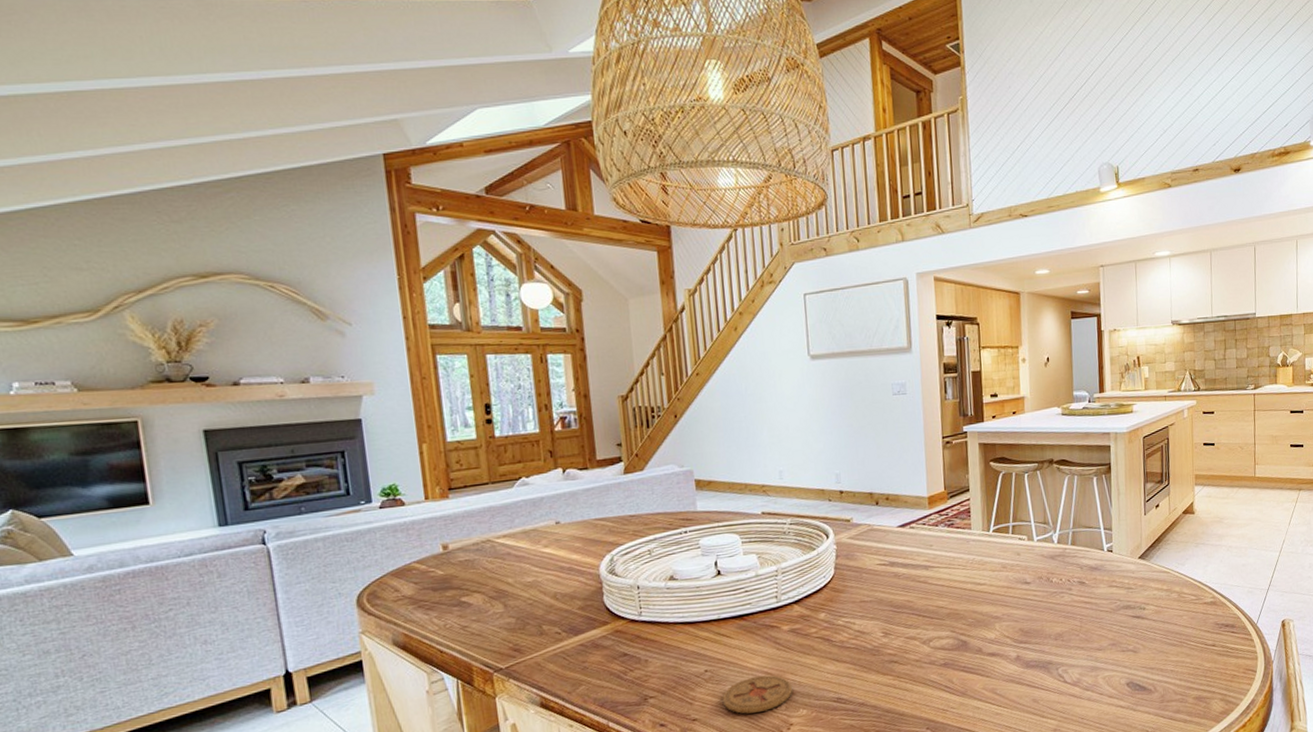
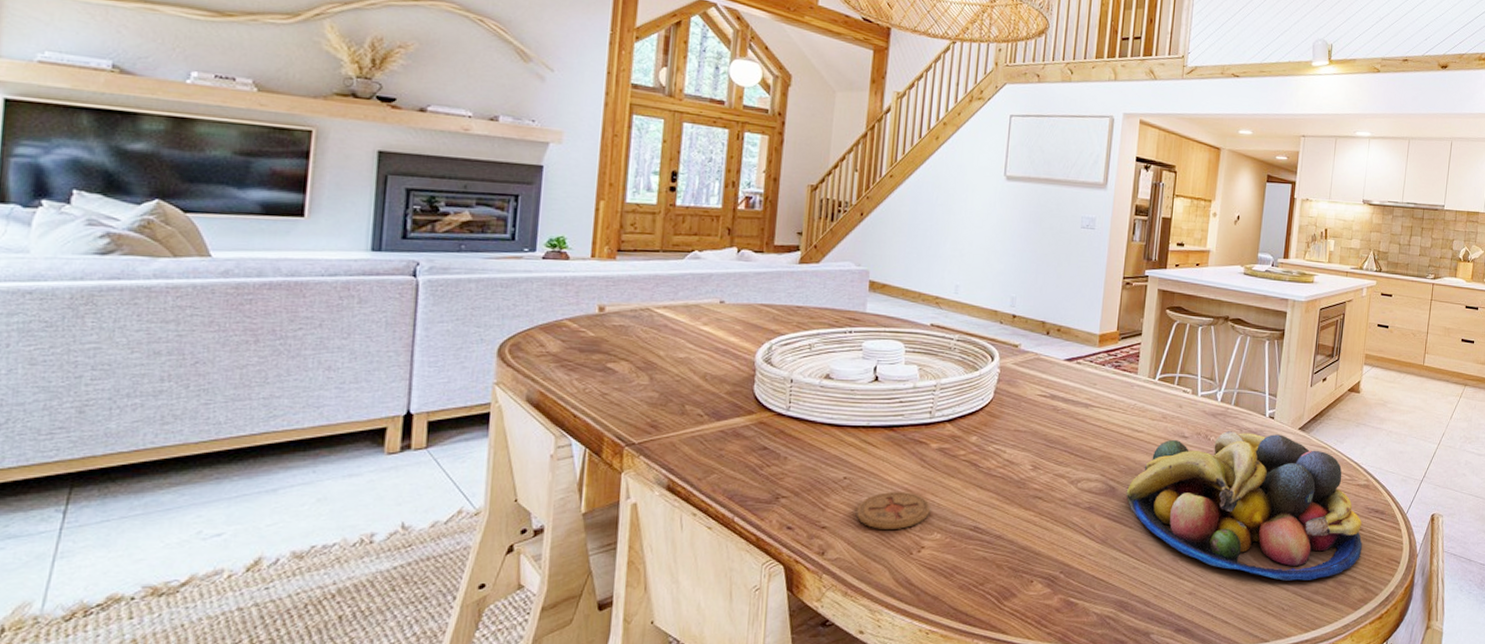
fruit bowl: none [978,566,1217,705] -> present [1126,431,1362,581]

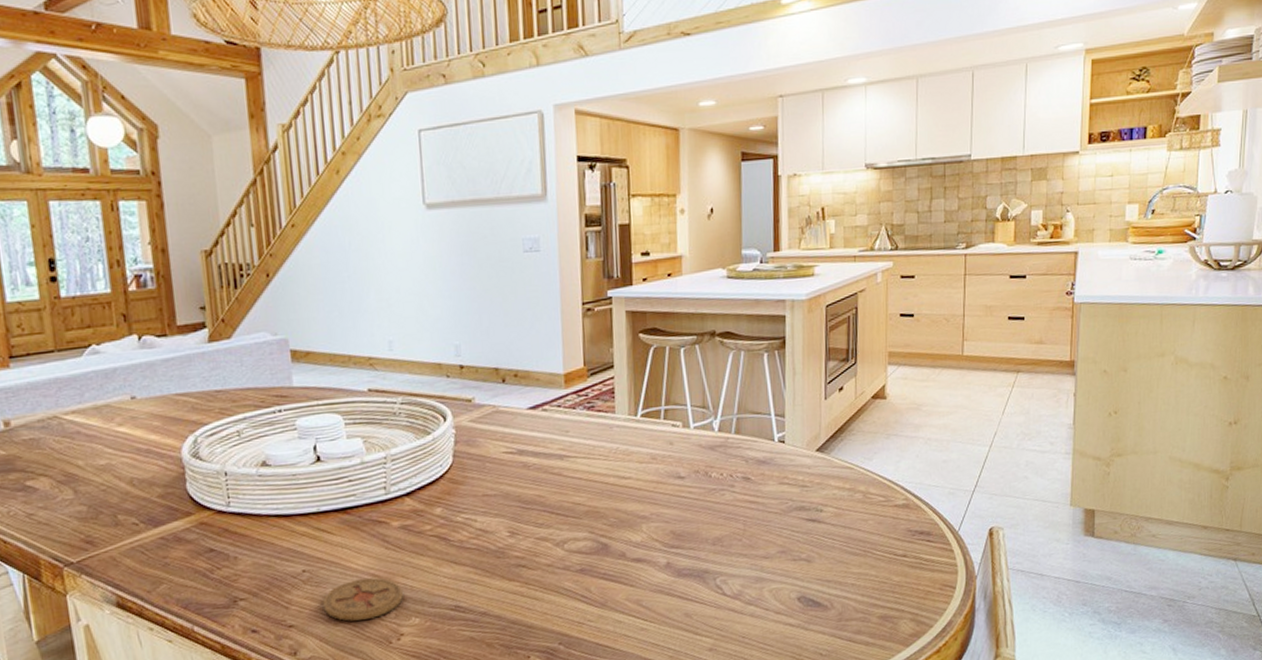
fruit bowl: present [1126,431,1362,581] -> none [621,460,908,624]

